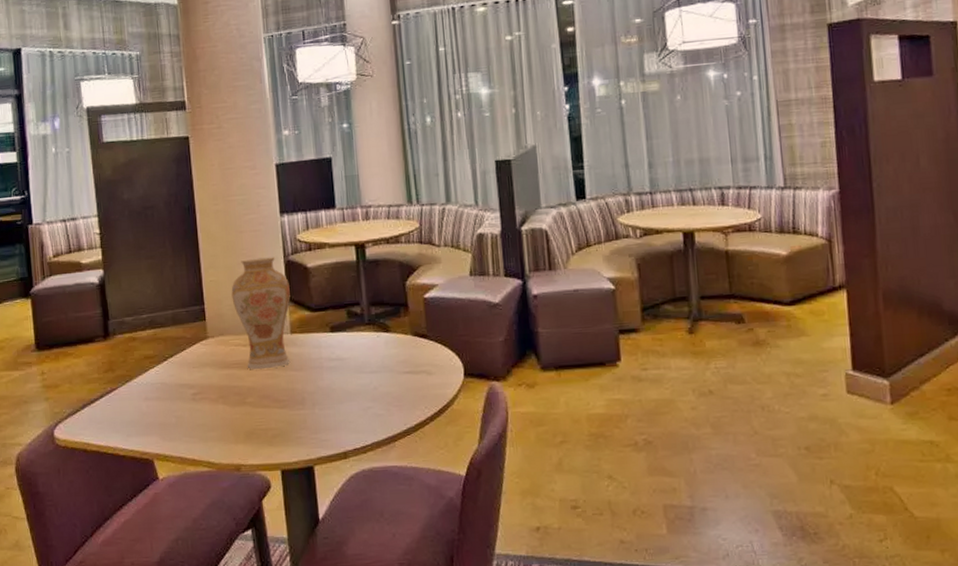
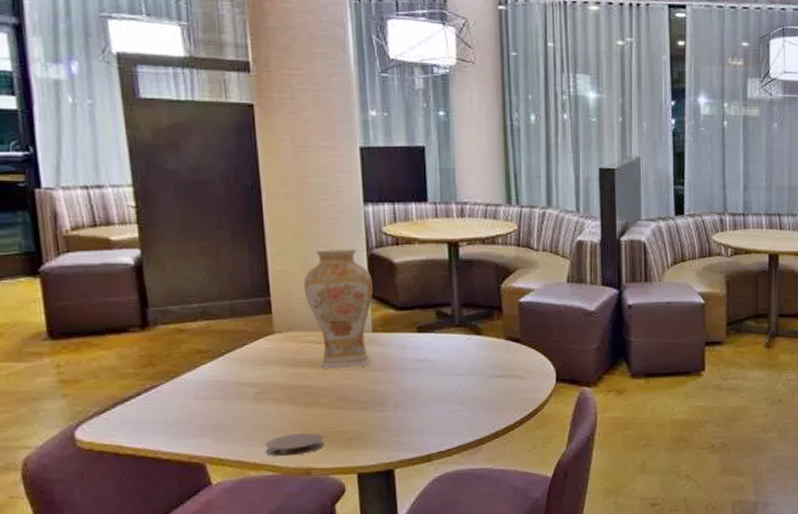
coaster: none [202,430,252,453] -> present [265,433,324,457]

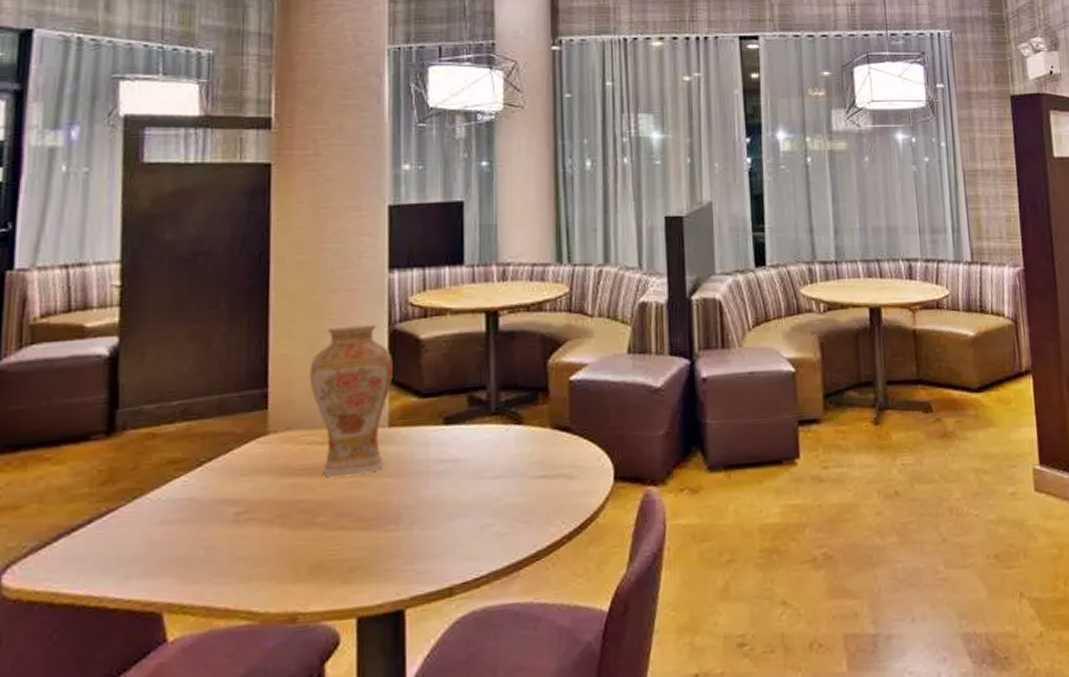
coaster: present [265,433,324,457] -> none [242,563,318,599]

